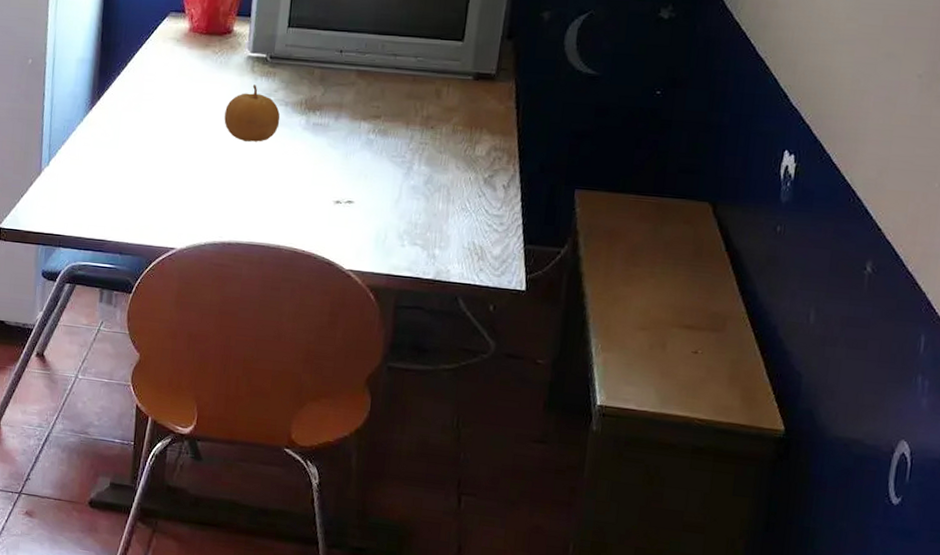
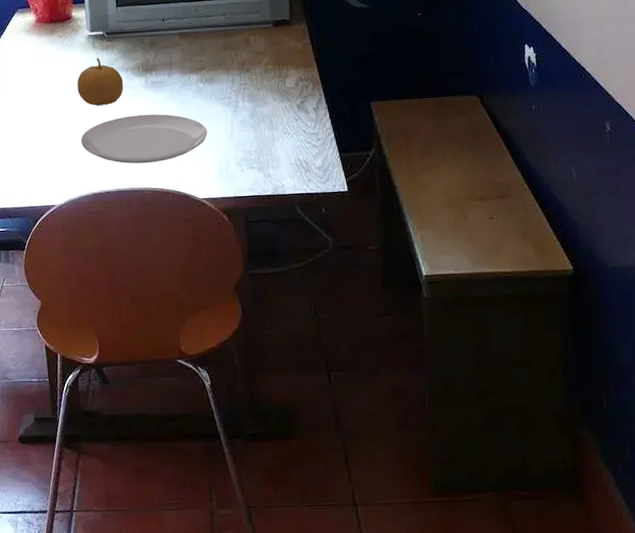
plate: none [217,159,370,219] -> present [80,114,208,164]

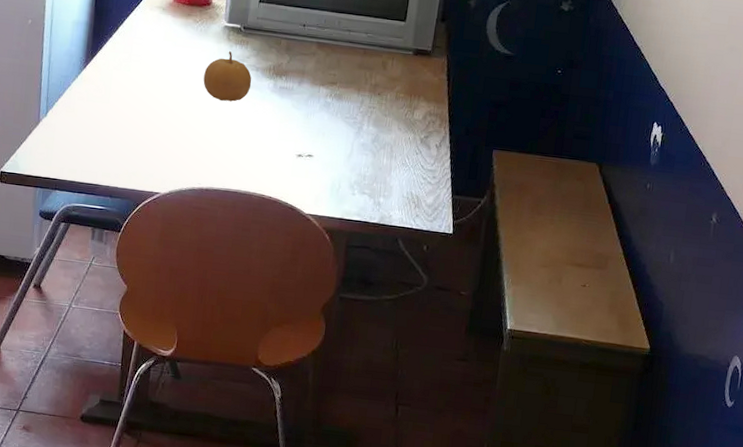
plate: present [80,114,208,164] -> none [196,116,327,169]

